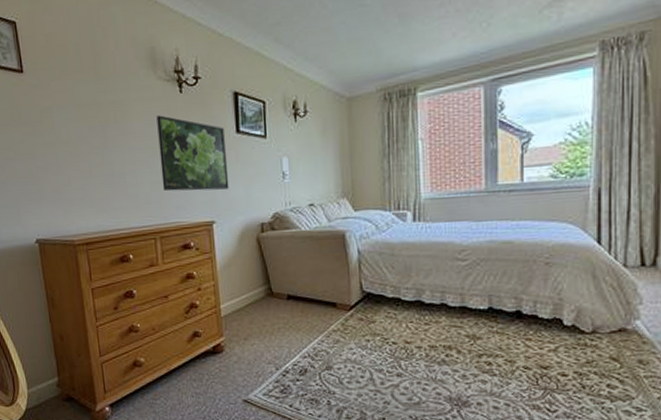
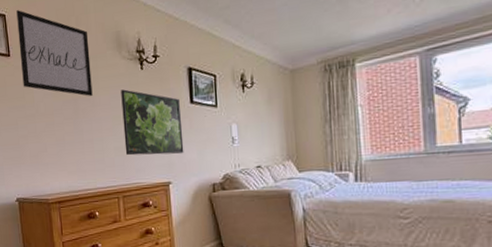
wall art: none [29,16,124,123] -> present [16,10,93,97]

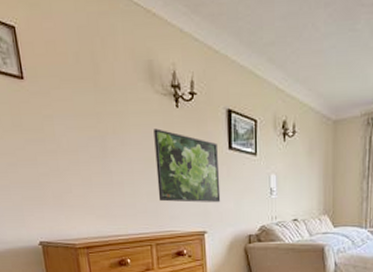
wall art: present [16,10,93,97] -> none [28,22,122,135]

